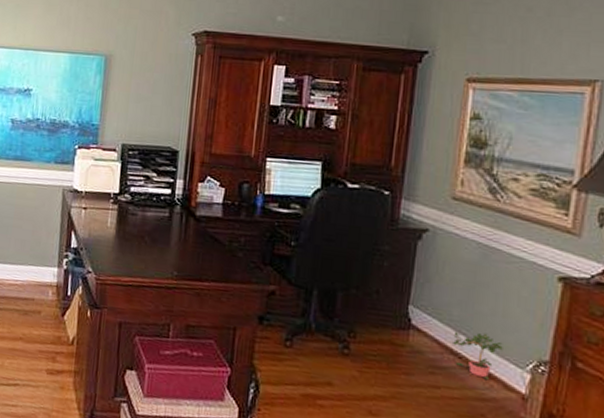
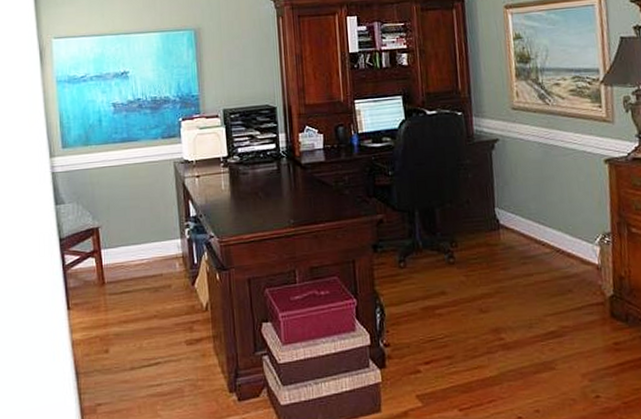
potted plant: present [453,331,503,381] -> none [534,219,575,260]

